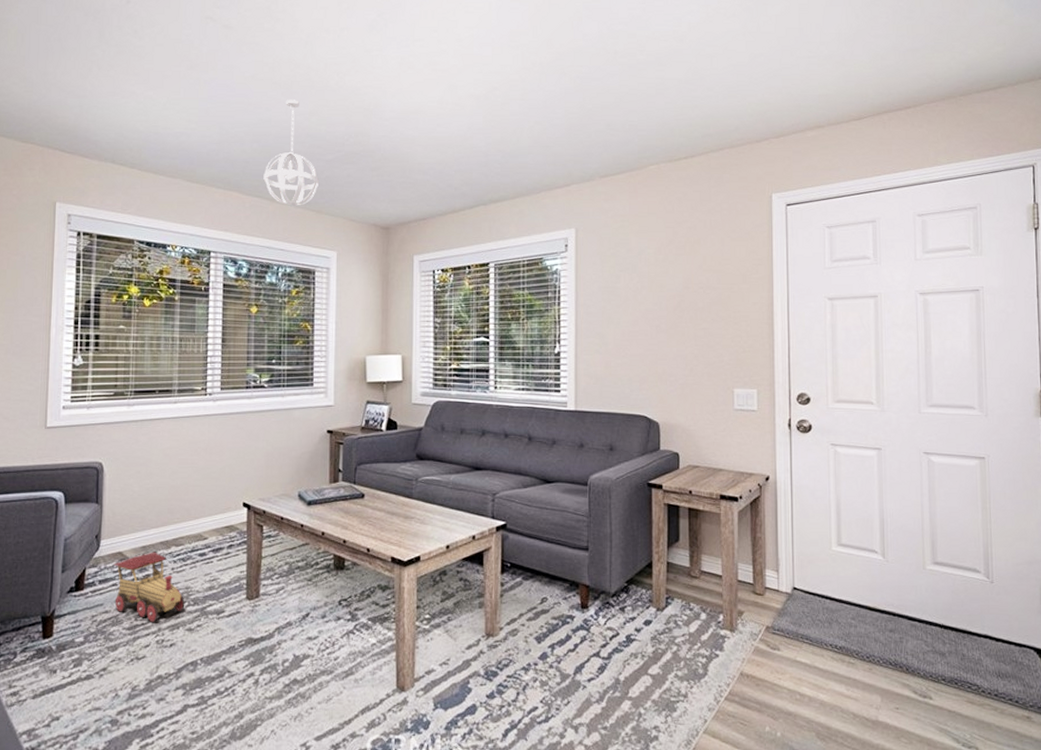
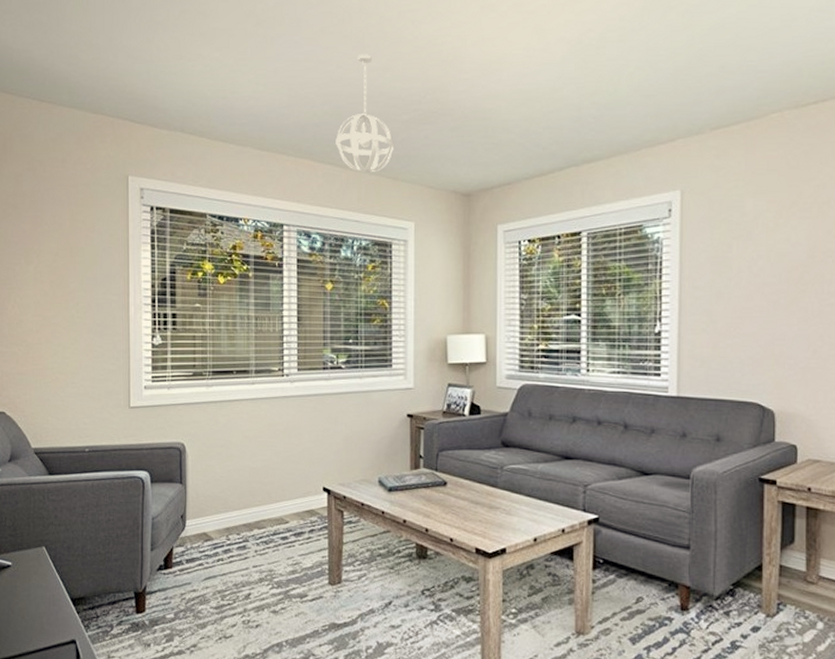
toy train: present [113,552,185,622] -> none [199,533,269,603]

